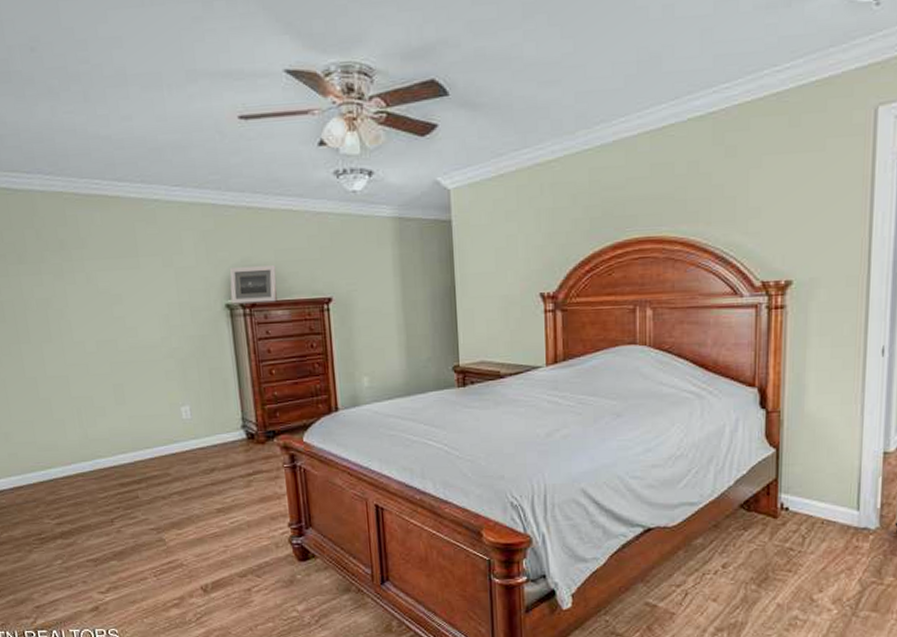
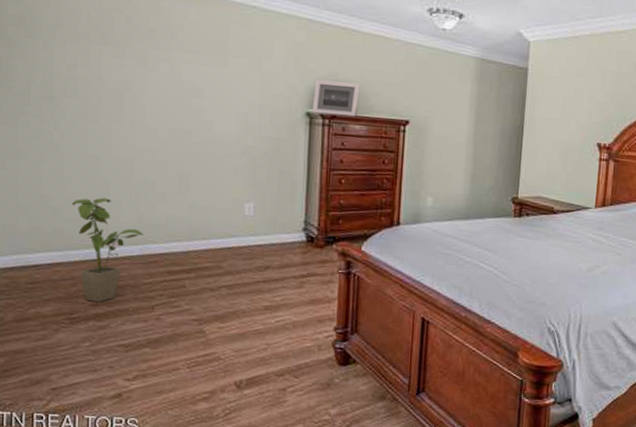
house plant: none [21,418,92,521] -> present [72,198,144,302]

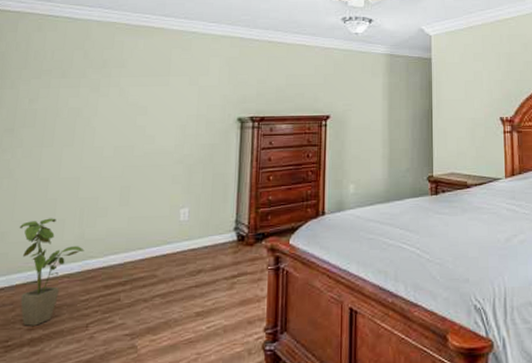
picture frame: present [312,80,360,117] -> none [243,87,285,118]

